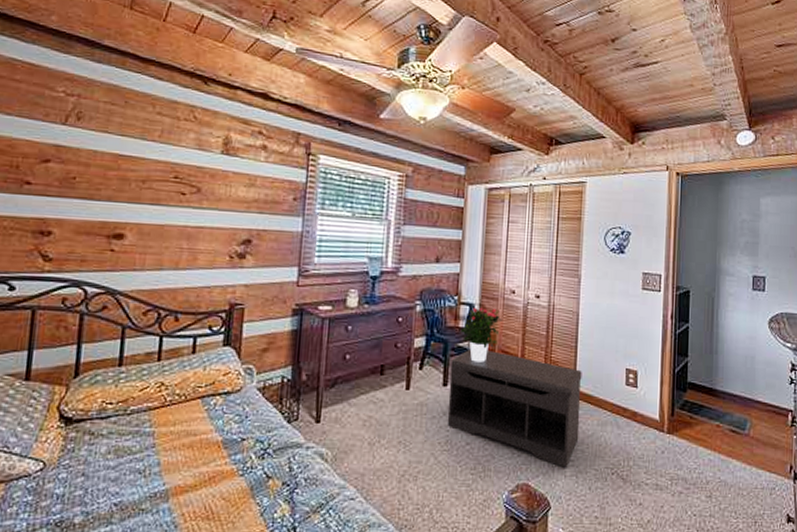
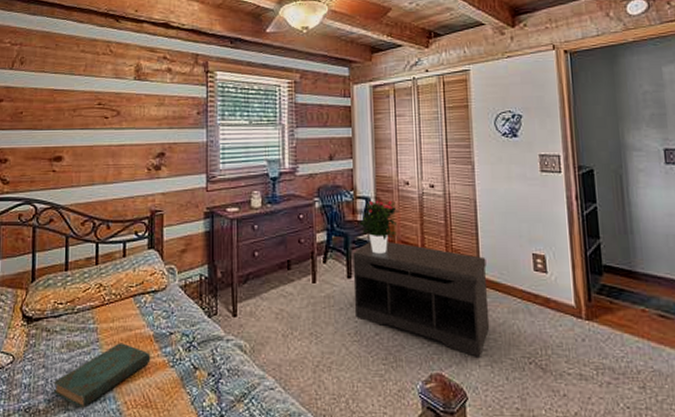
book: none [93,449,217,521] -> present [53,343,151,408]

